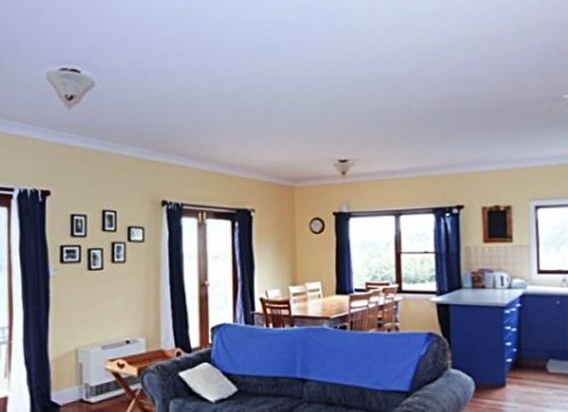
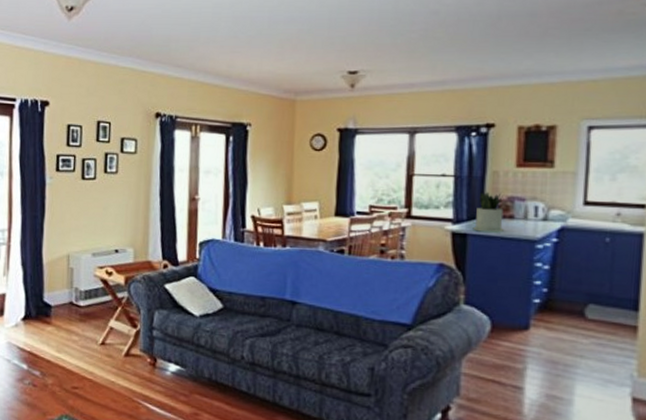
planter: none [453,265,478,302] -> present [472,191,505,233]

